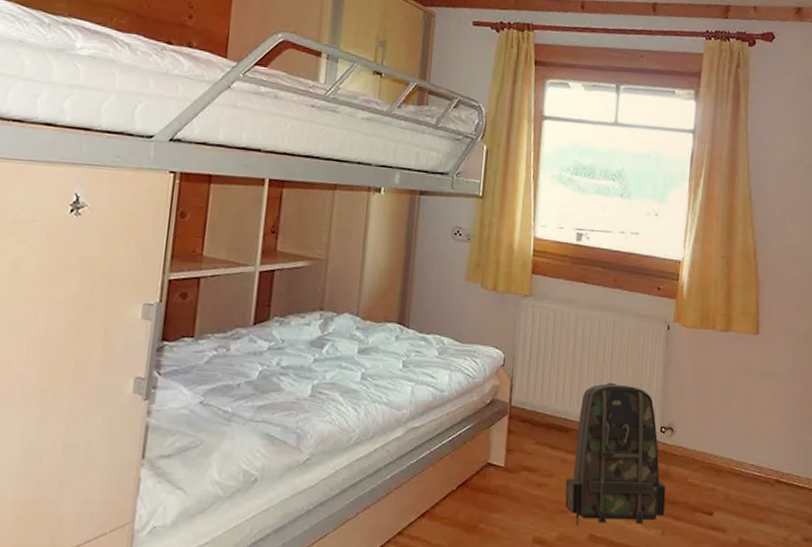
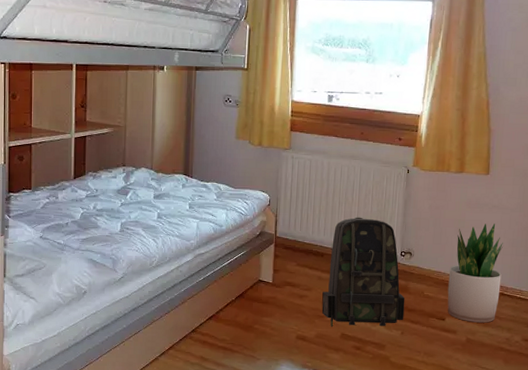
planter: none [715,393,777,518] -> present [447,223,503,323]

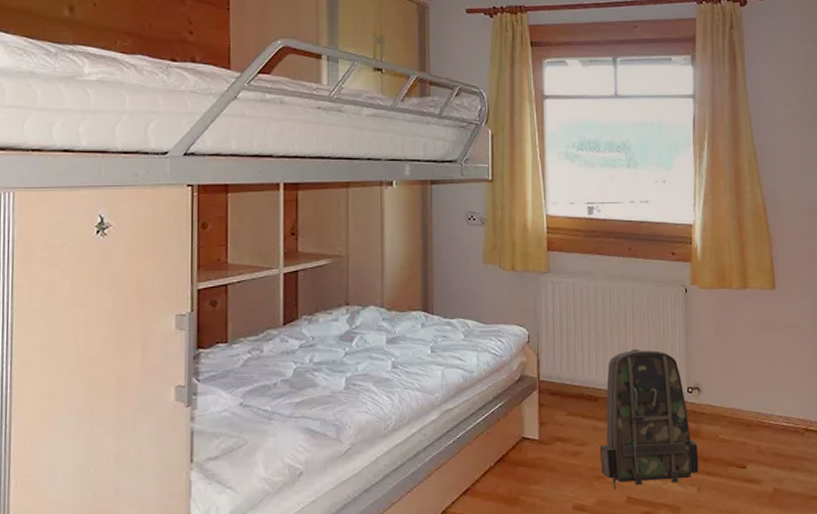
planter: present [447,223,503,323] -> none [744,346,804,468]

